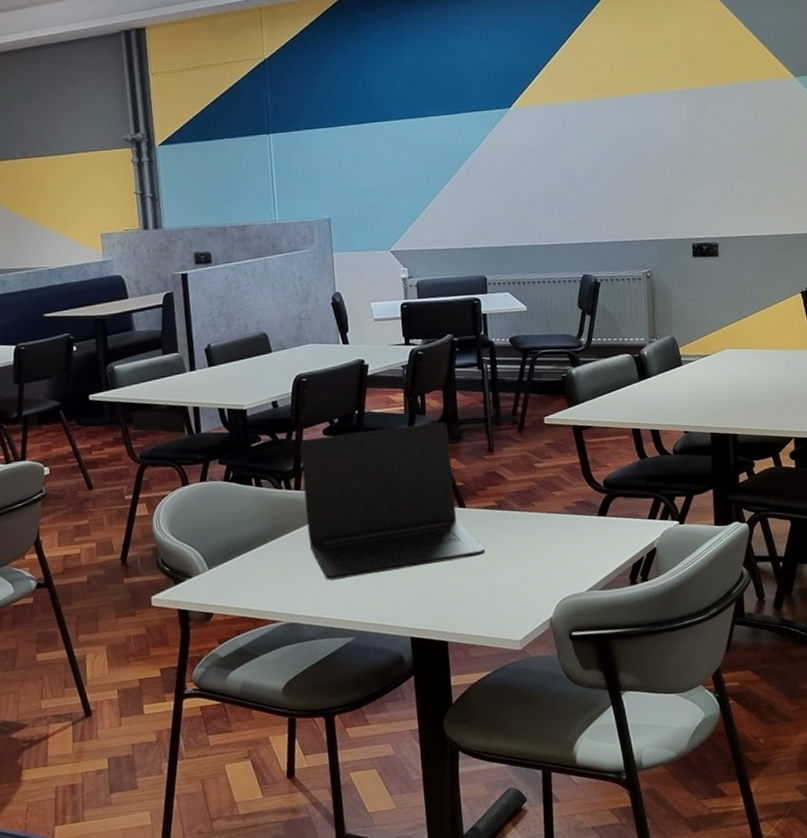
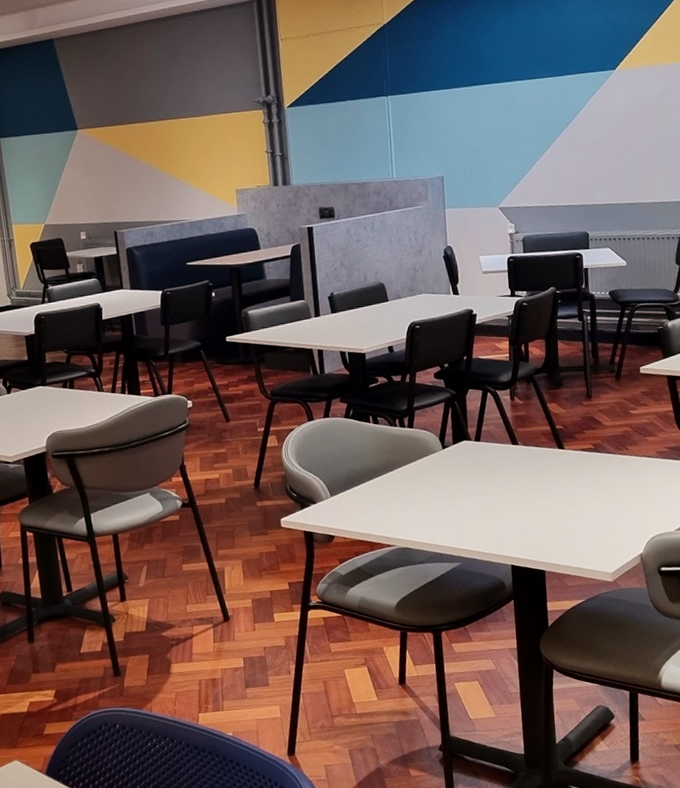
laptop: present [299,421,486,581] -> none [412,368,582,511]

